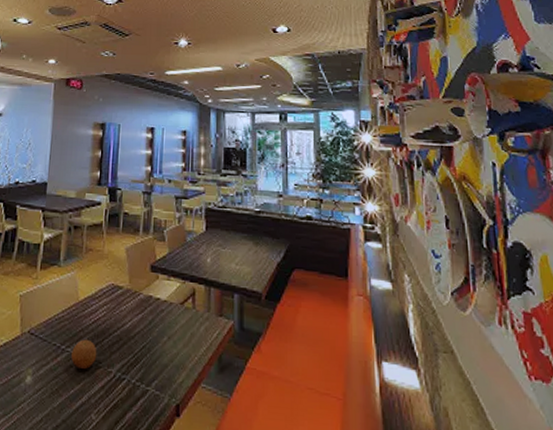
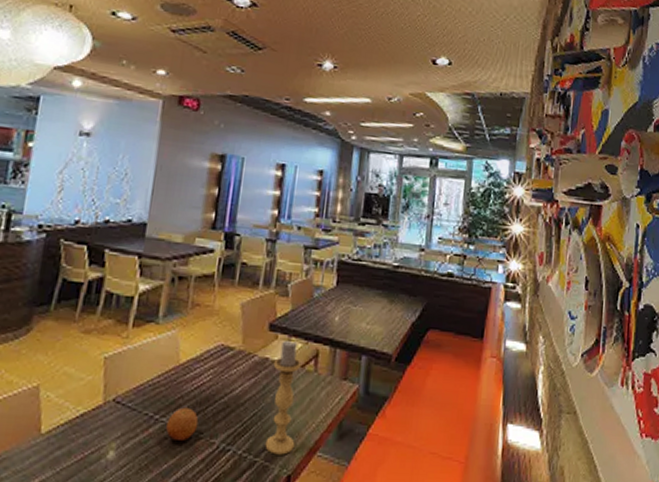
candle holder: none [155,279,181,385] -> present [265,339,302,455]

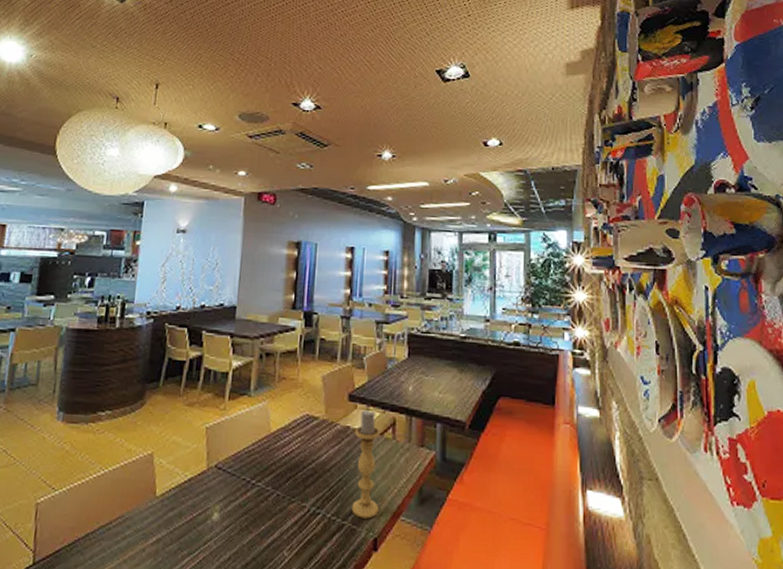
fruit: present [166,407,199,442] -> none [262,473,290,505]

